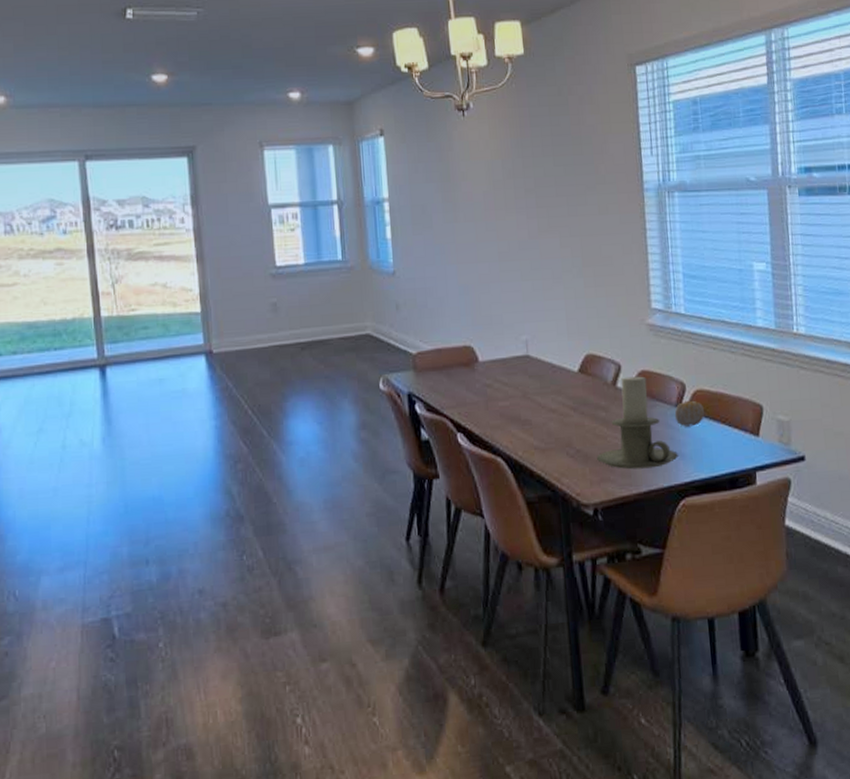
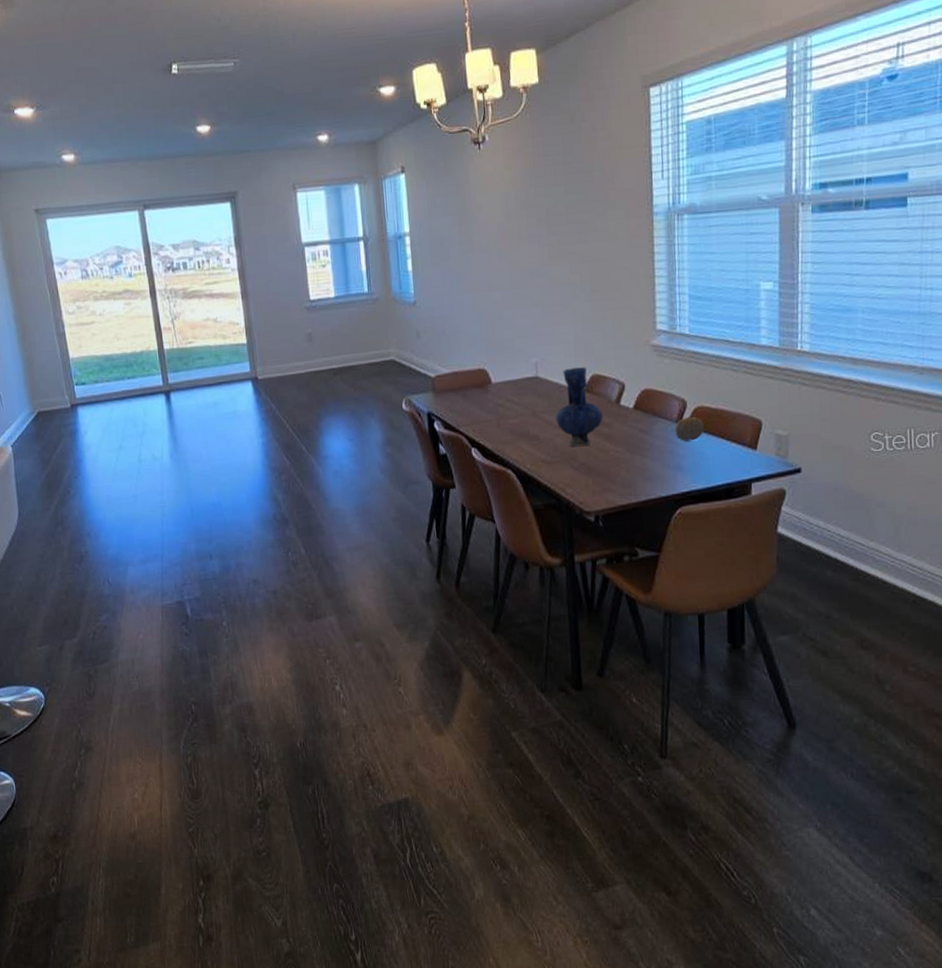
vase: none [549,346,599,433] -> present [556,367,603,447]
candle holder: present [597,376,678,470] -> none [599,394,677,481]

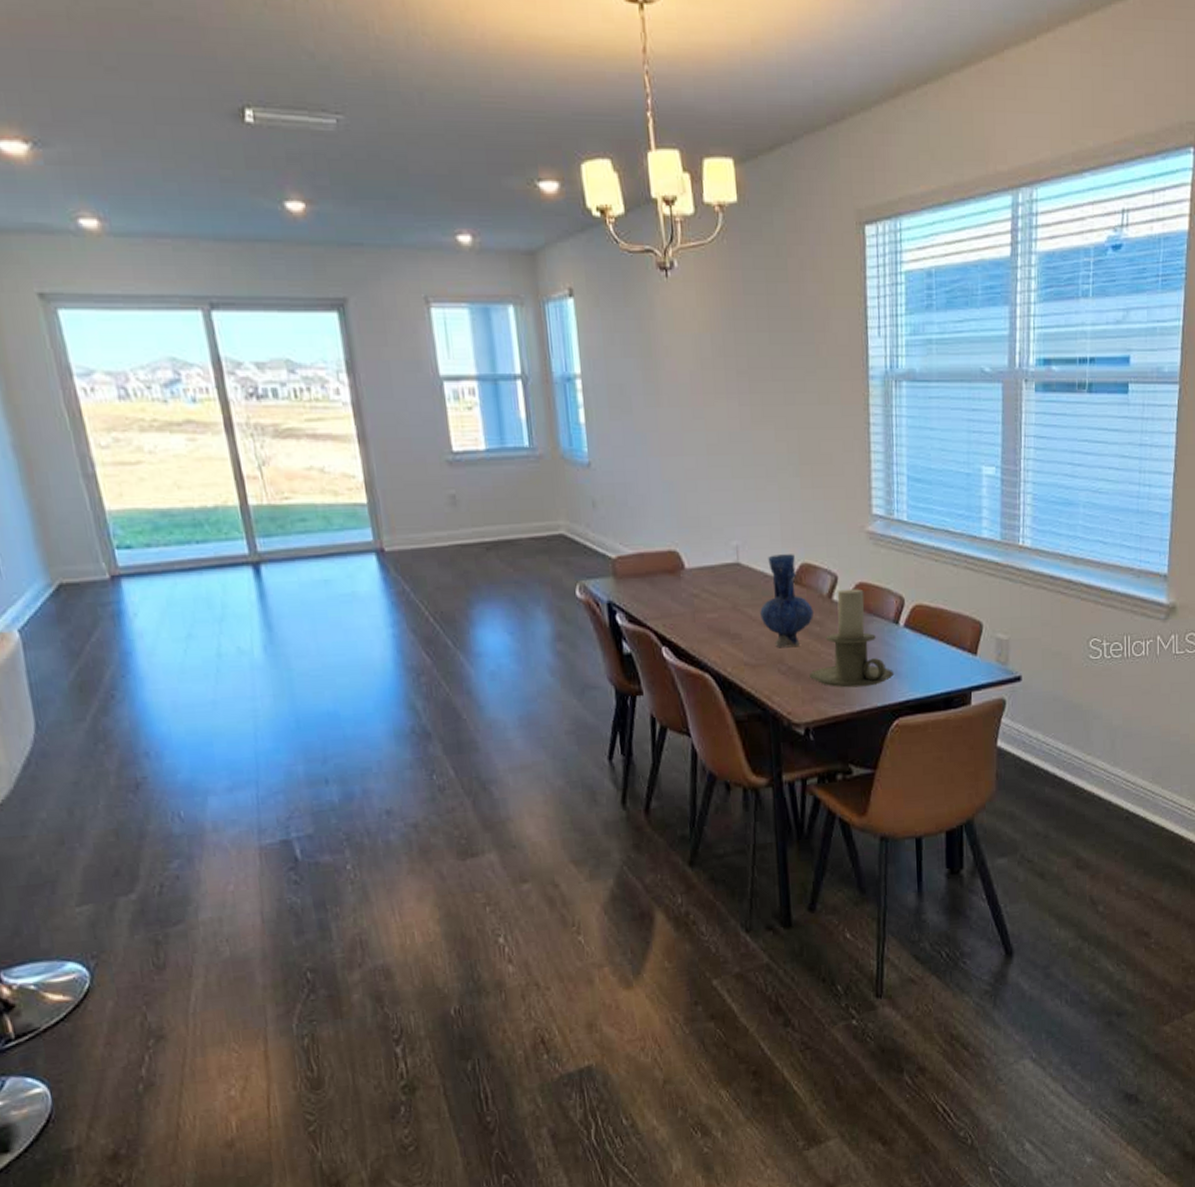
candle holder: none [599,394,677,481] -> present [810,589,894,688]
fruit: present [674,416,705,442] -> none [891,616,923,644]

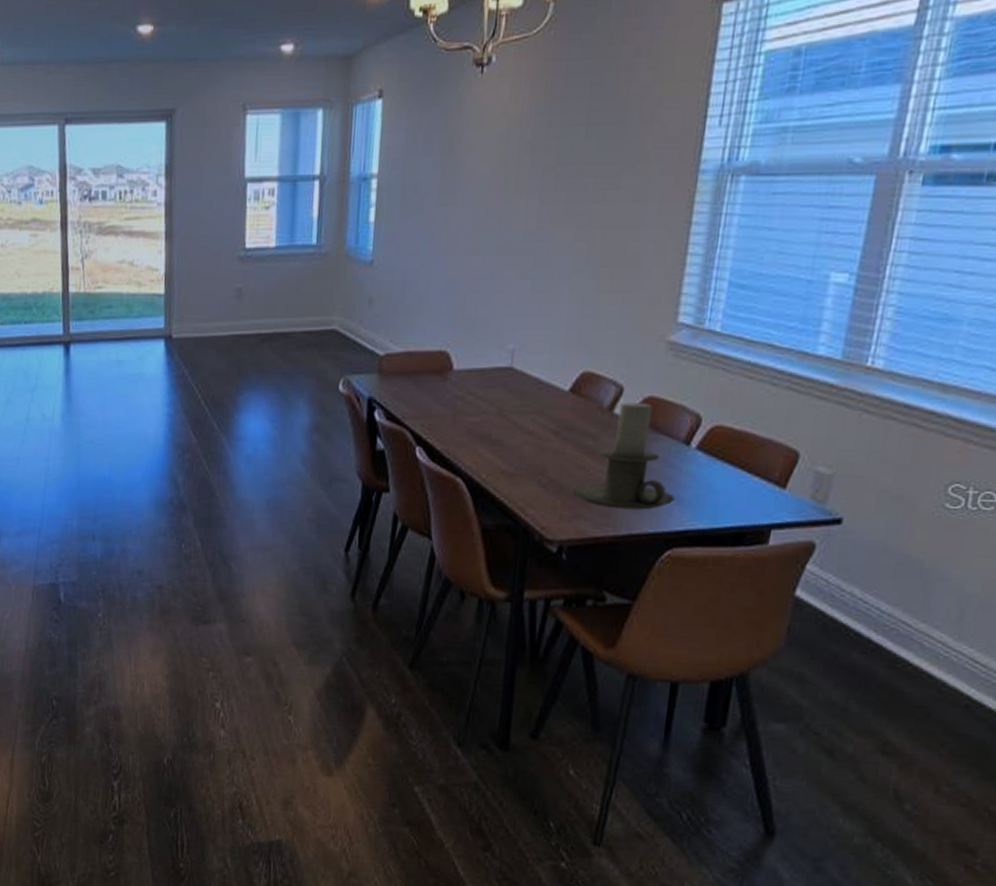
vase: present [760,554,813,648] -> none [527,361,589,460]

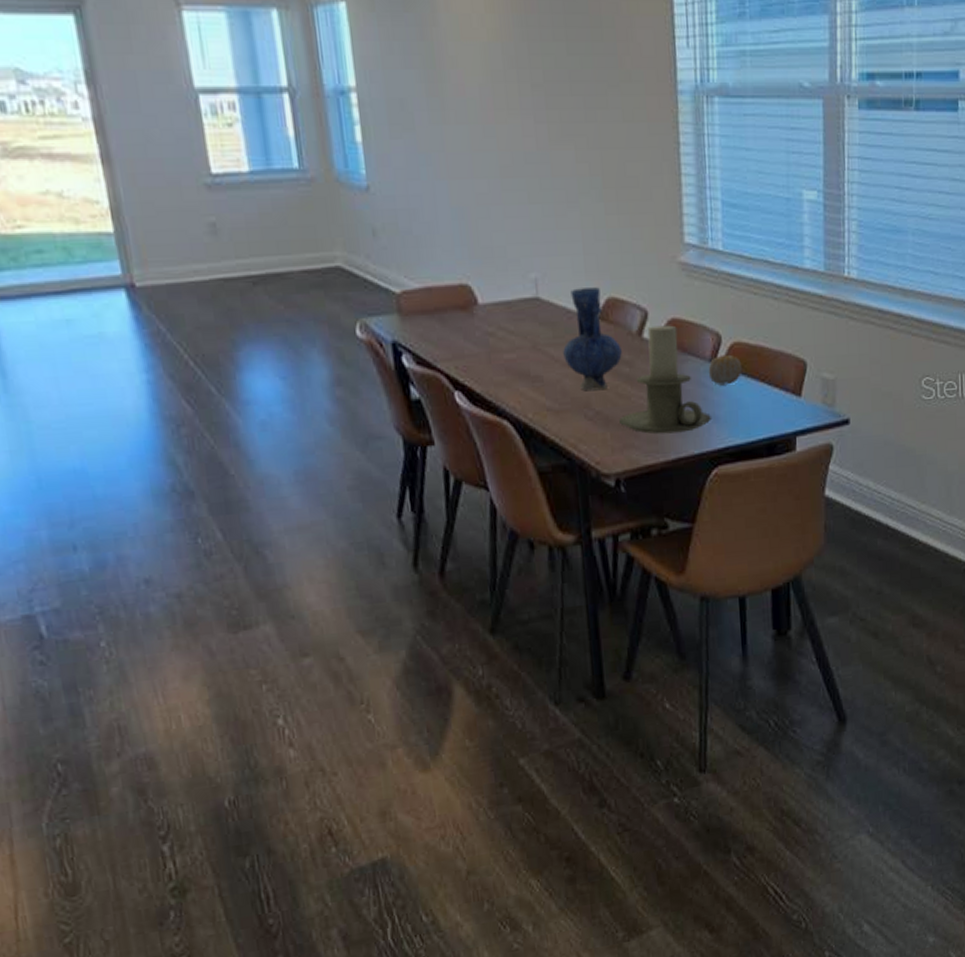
vase: none [527,361,589,460] -> present [563,287,622,391]
fruit: none [679,437,721,468] -> present [708,354,743,386]

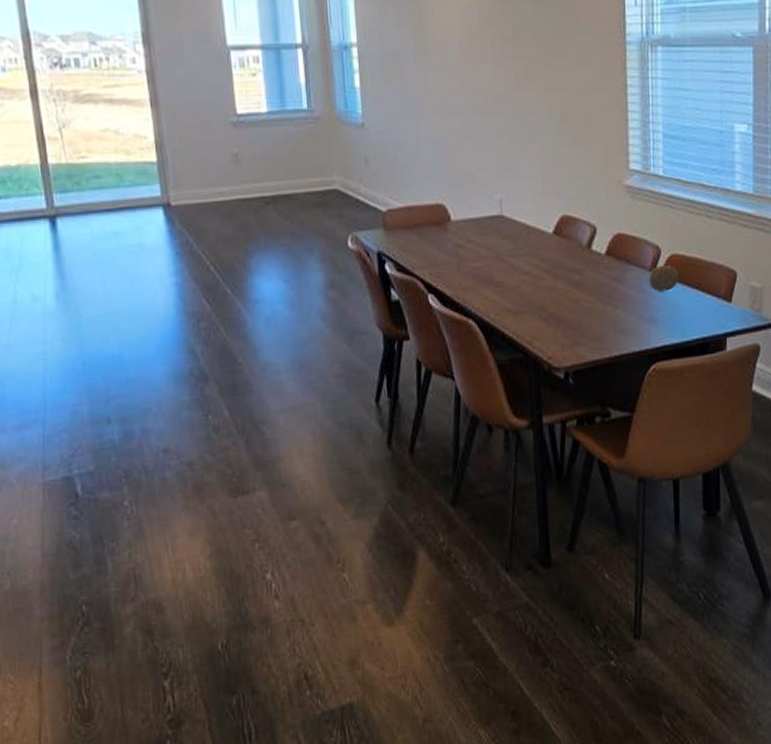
vase: present [563,287,622,391] -> none [522,207,573,296]
candle holder: present [619,325,711,434] -> none [569,239,650,334]

